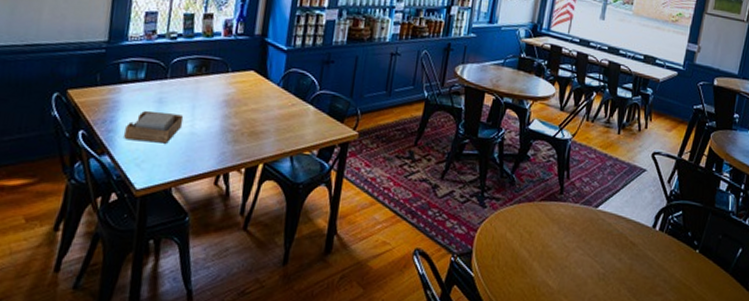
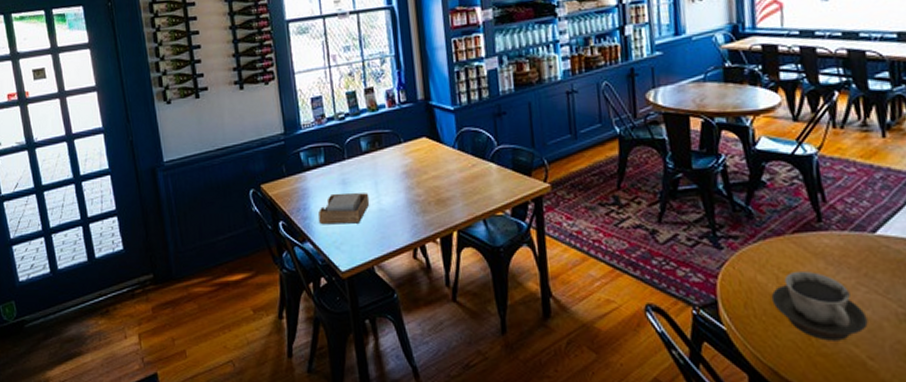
cup: none [513,232,578,292] -> present [771,270,868,341]

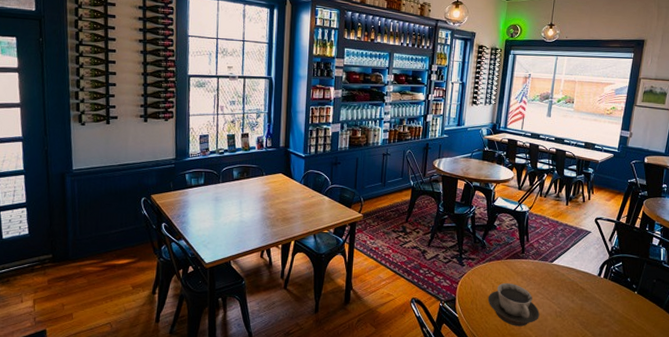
napkin holder: present [319,192,370,225] -> none [194,206,234,230]

